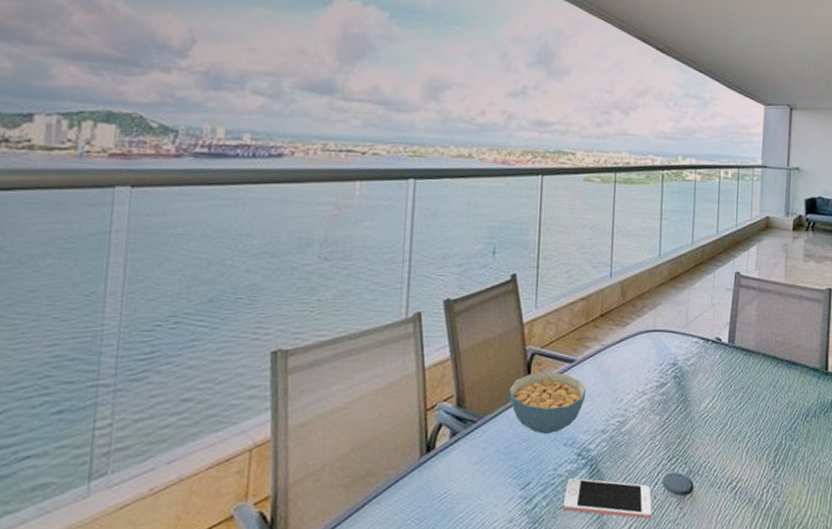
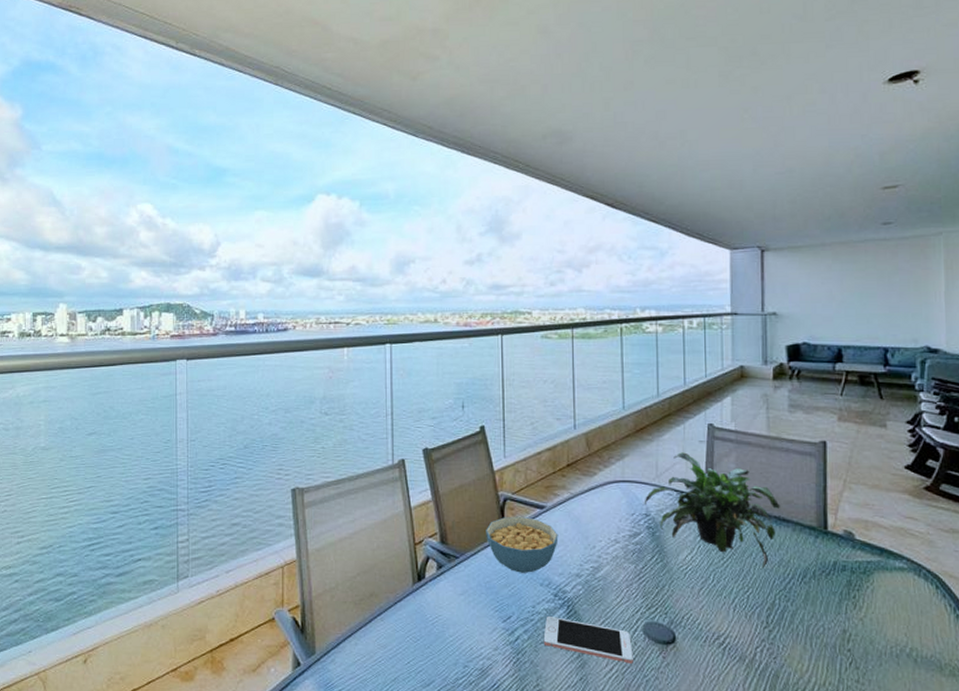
potted plant: none [672,300,792,411] -> present [644,452,780,568]

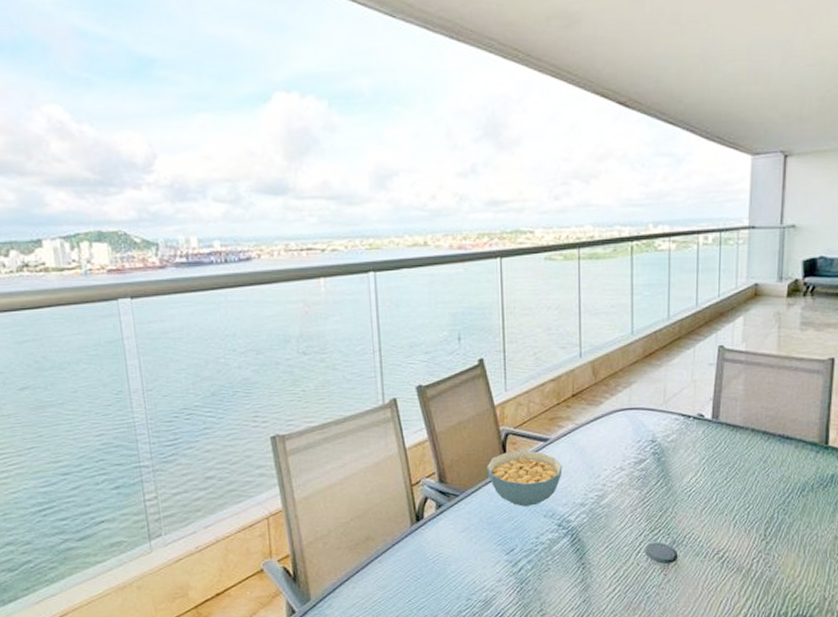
cell phone: present [543,617,633,664] -> none [547,546,636,583]
potted plant: present [644,452,780,568] -> none [650,376,785,485]

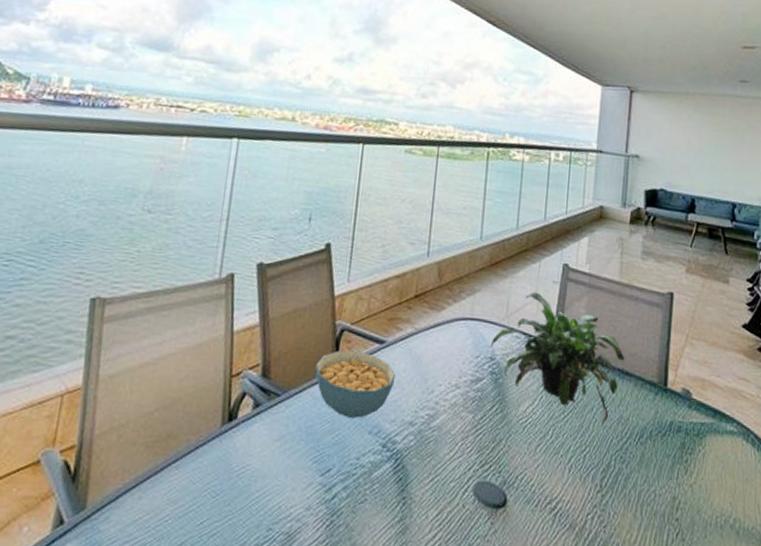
potted plant: none [650,376,785,485] -> present [490,292,625,426]

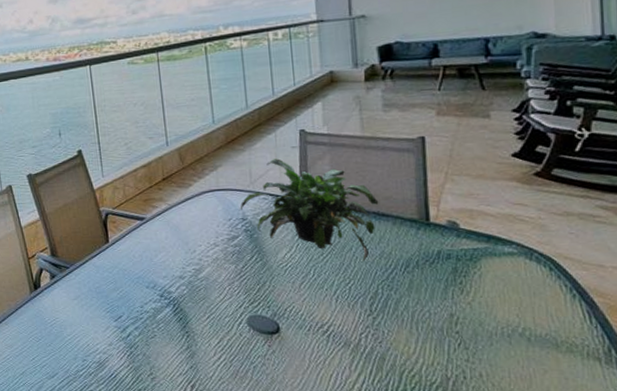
cereal bowl: present [315,350,396,418] -> none [91,228,160,278]

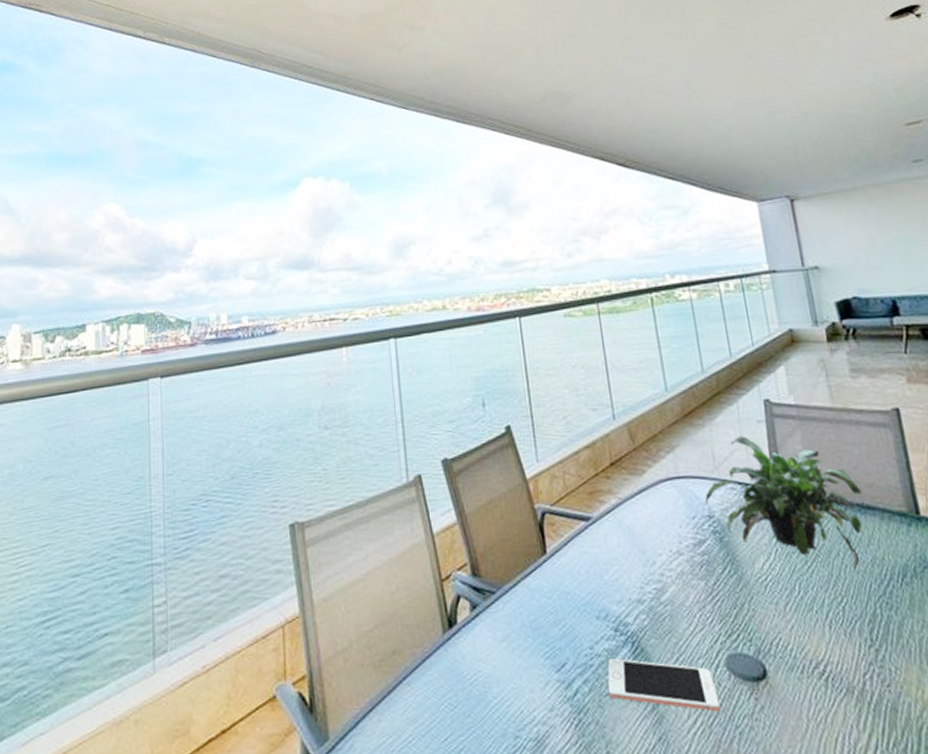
cell phone: none [153,315,240,353] -> present [607,658,721,712]

